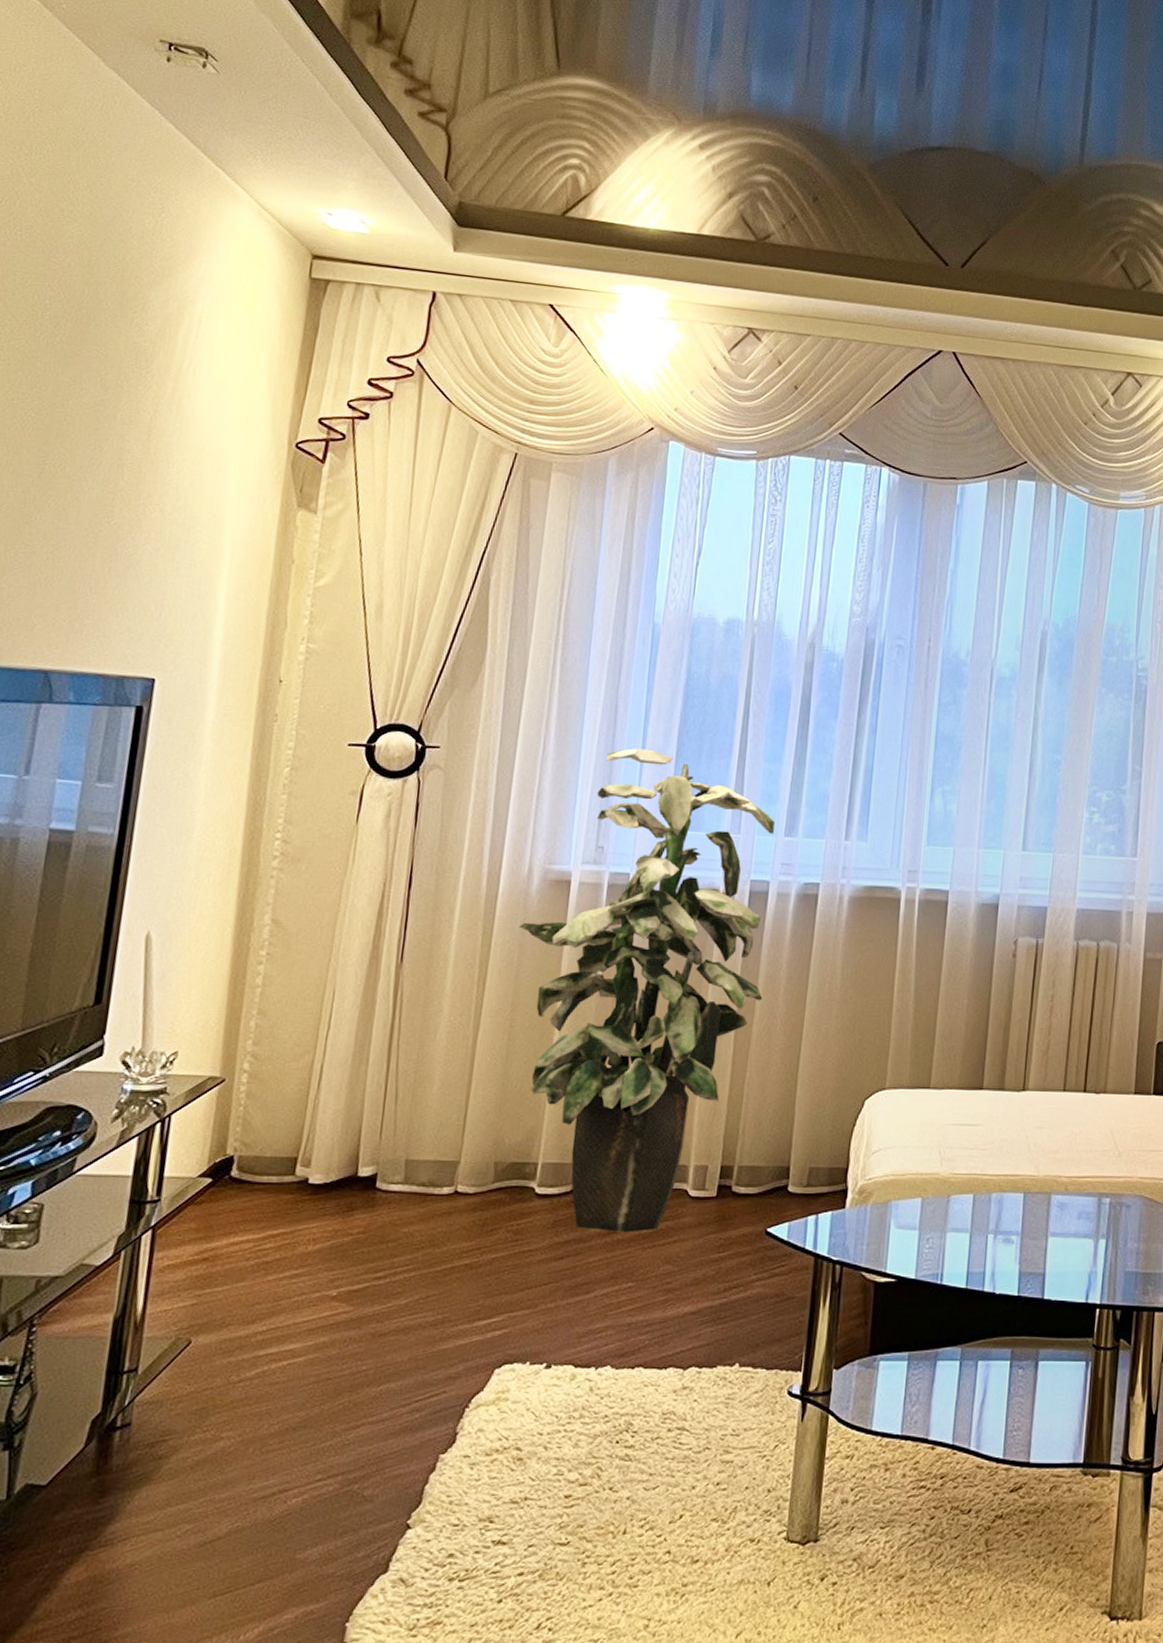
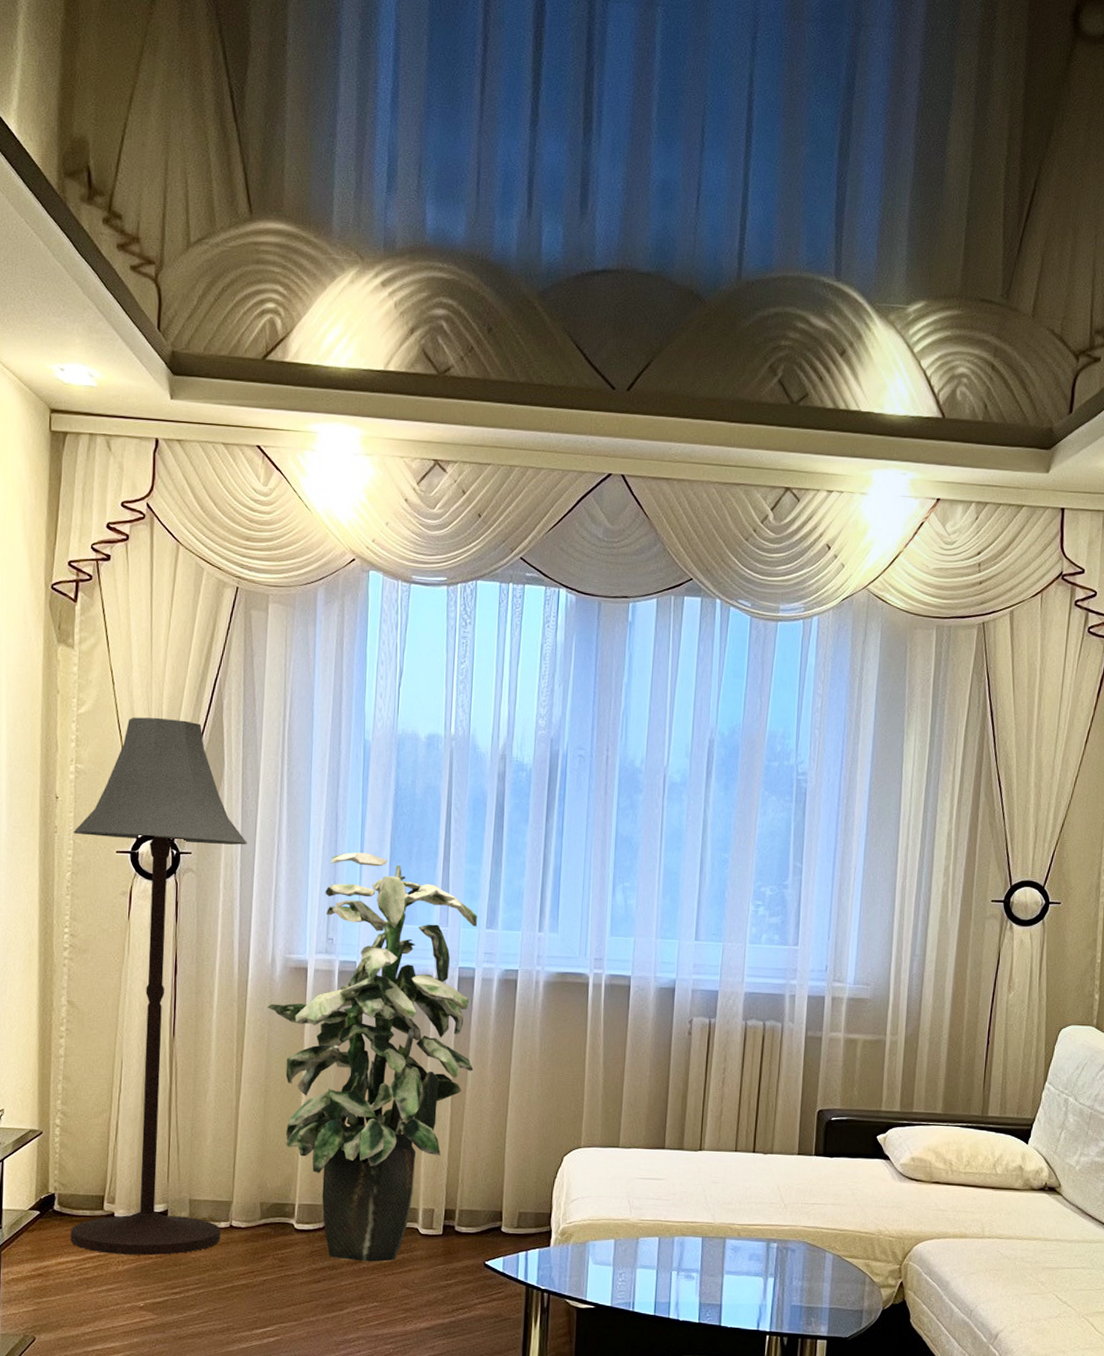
floor lamp: none [248,592,508,1231] -> present [70,717,247,1256]

